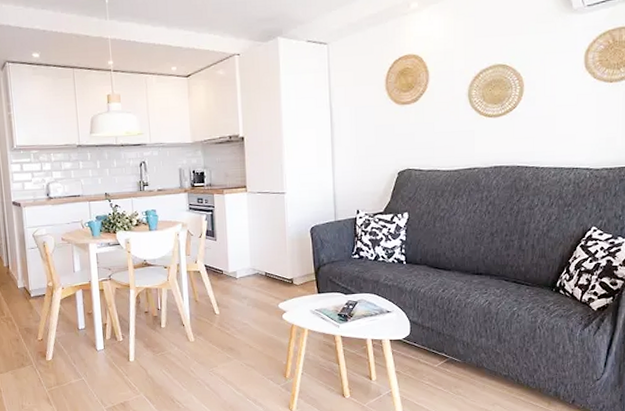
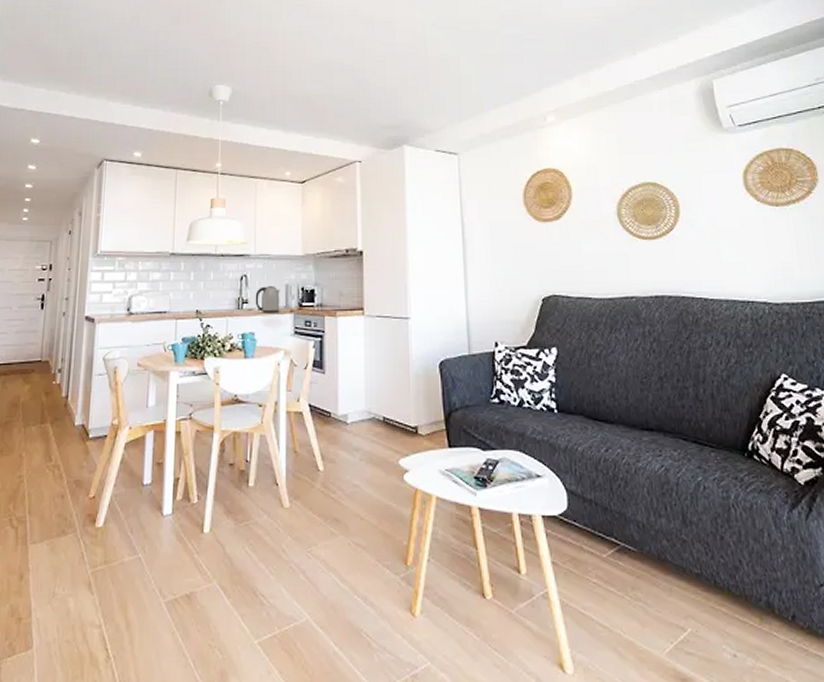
kettle: none [153,169,176,194] -> present [255,285,280,313]

